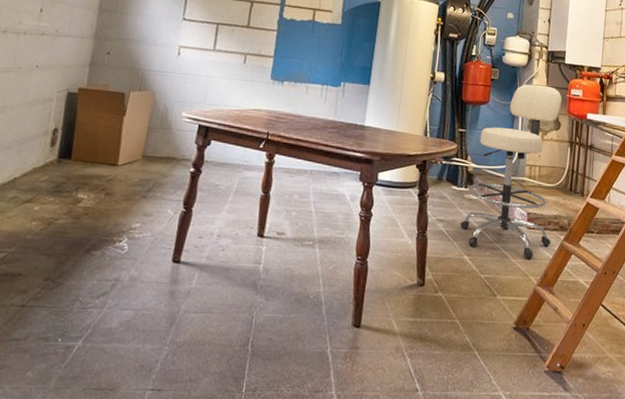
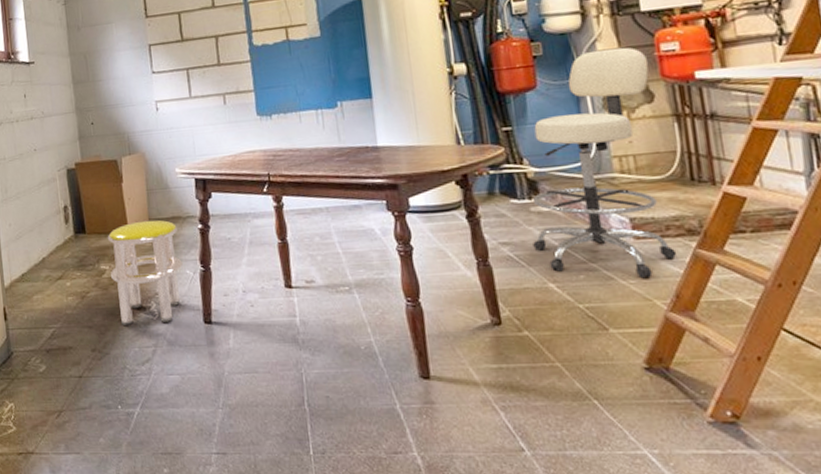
stool: none [85,156,169,258] -> present [107,220,183,325]

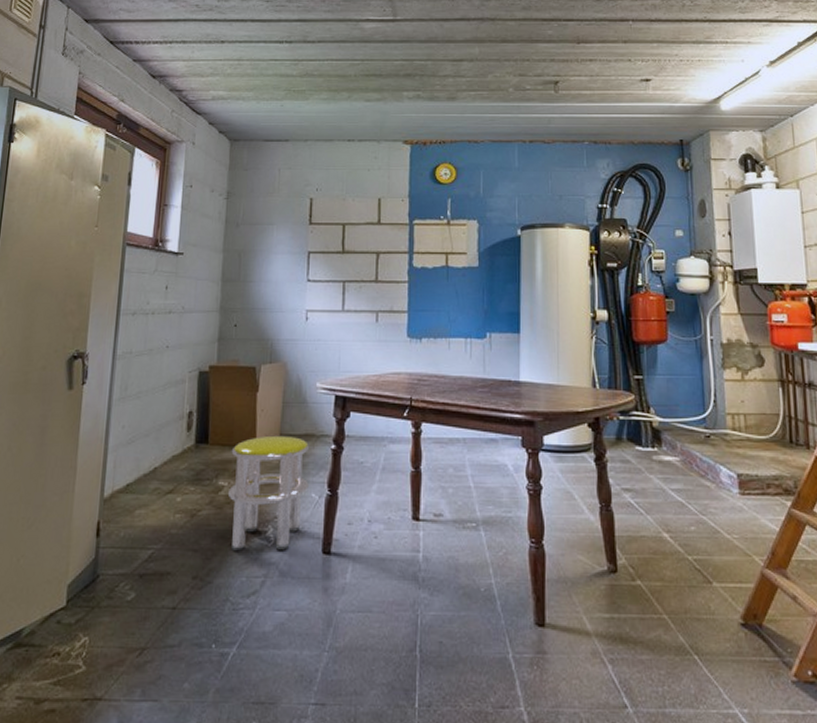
stool: present [533,47,677,279] -> none [652,313,775,534]

